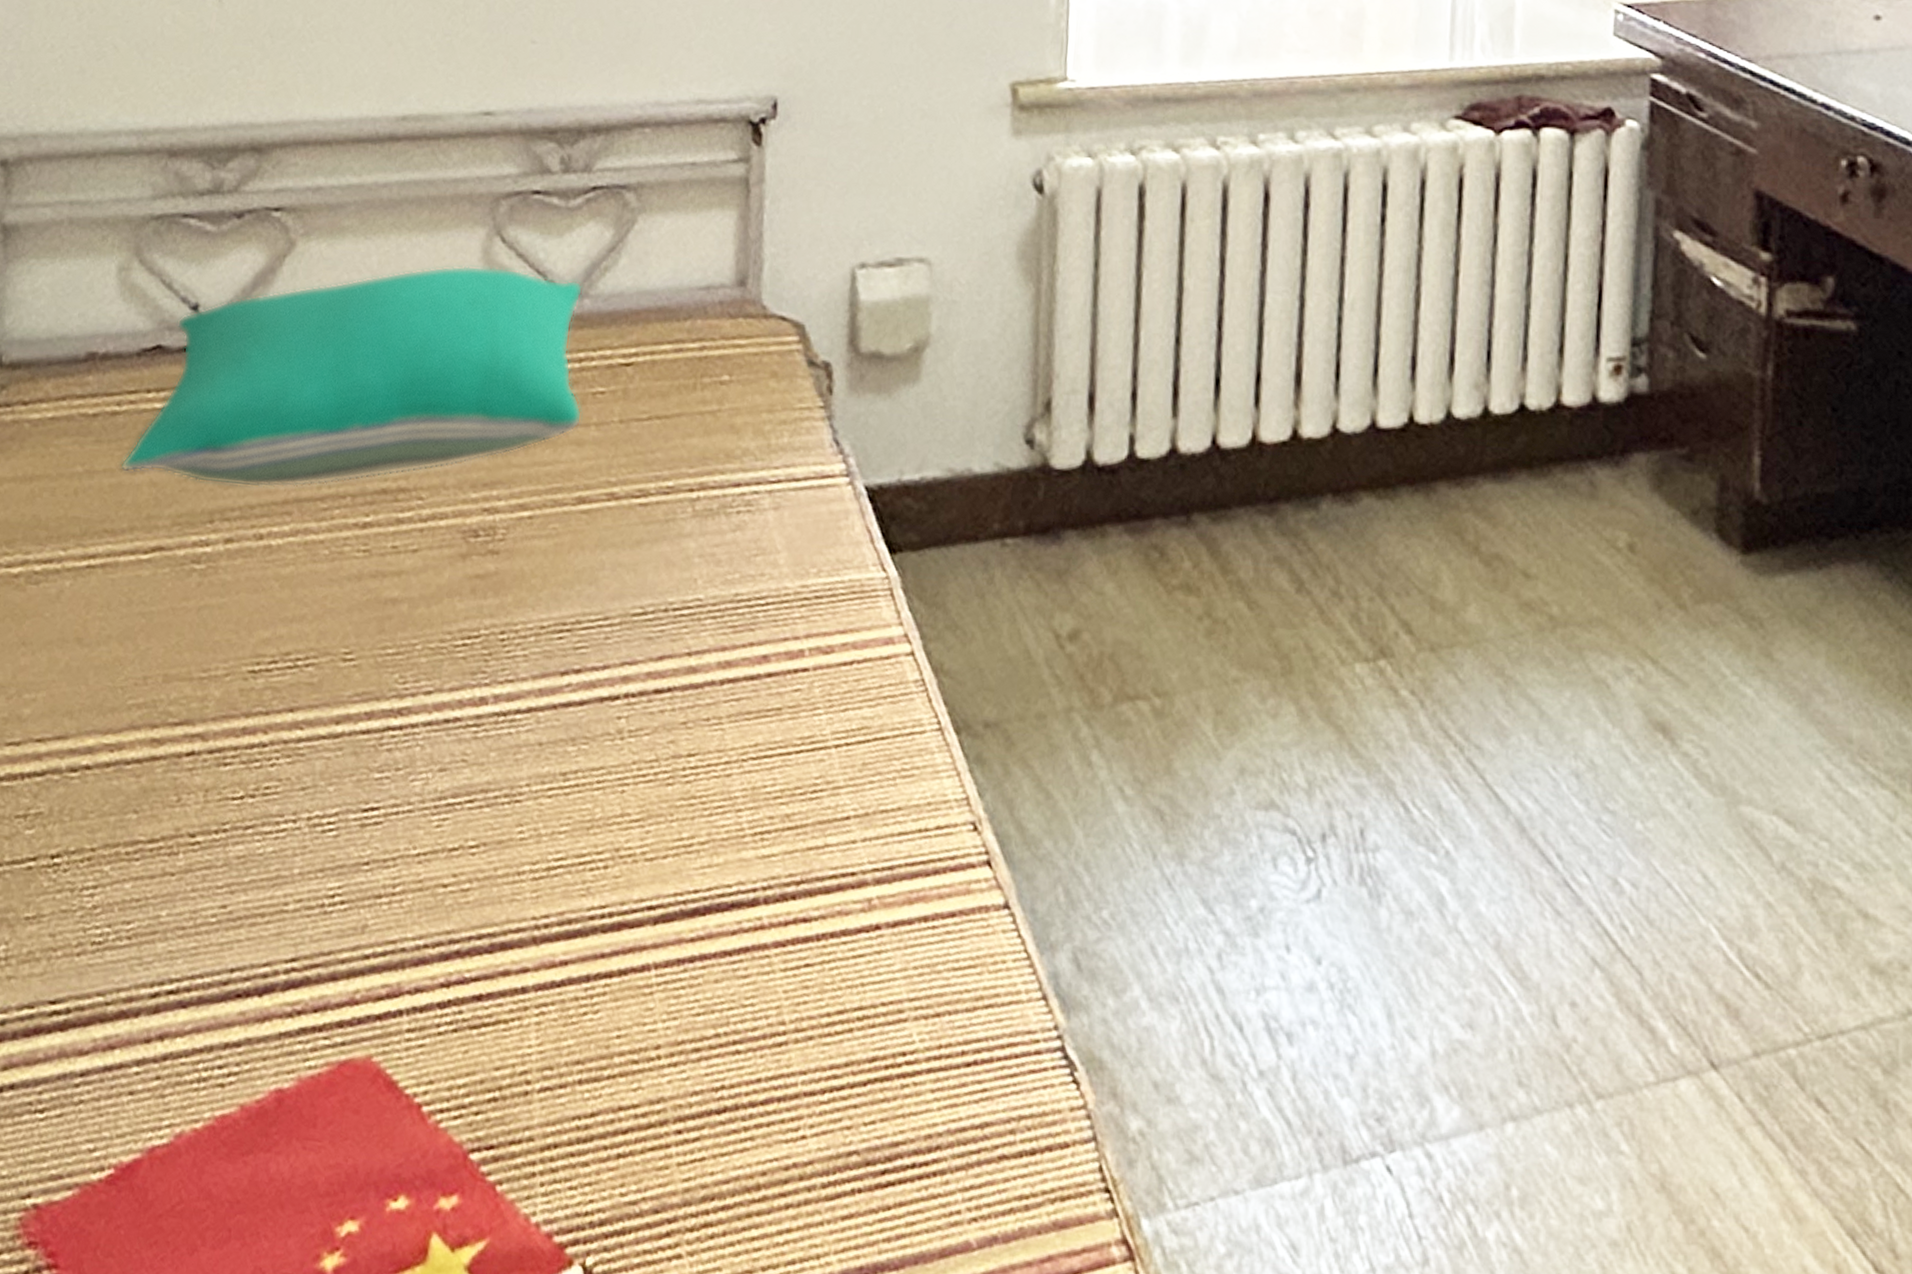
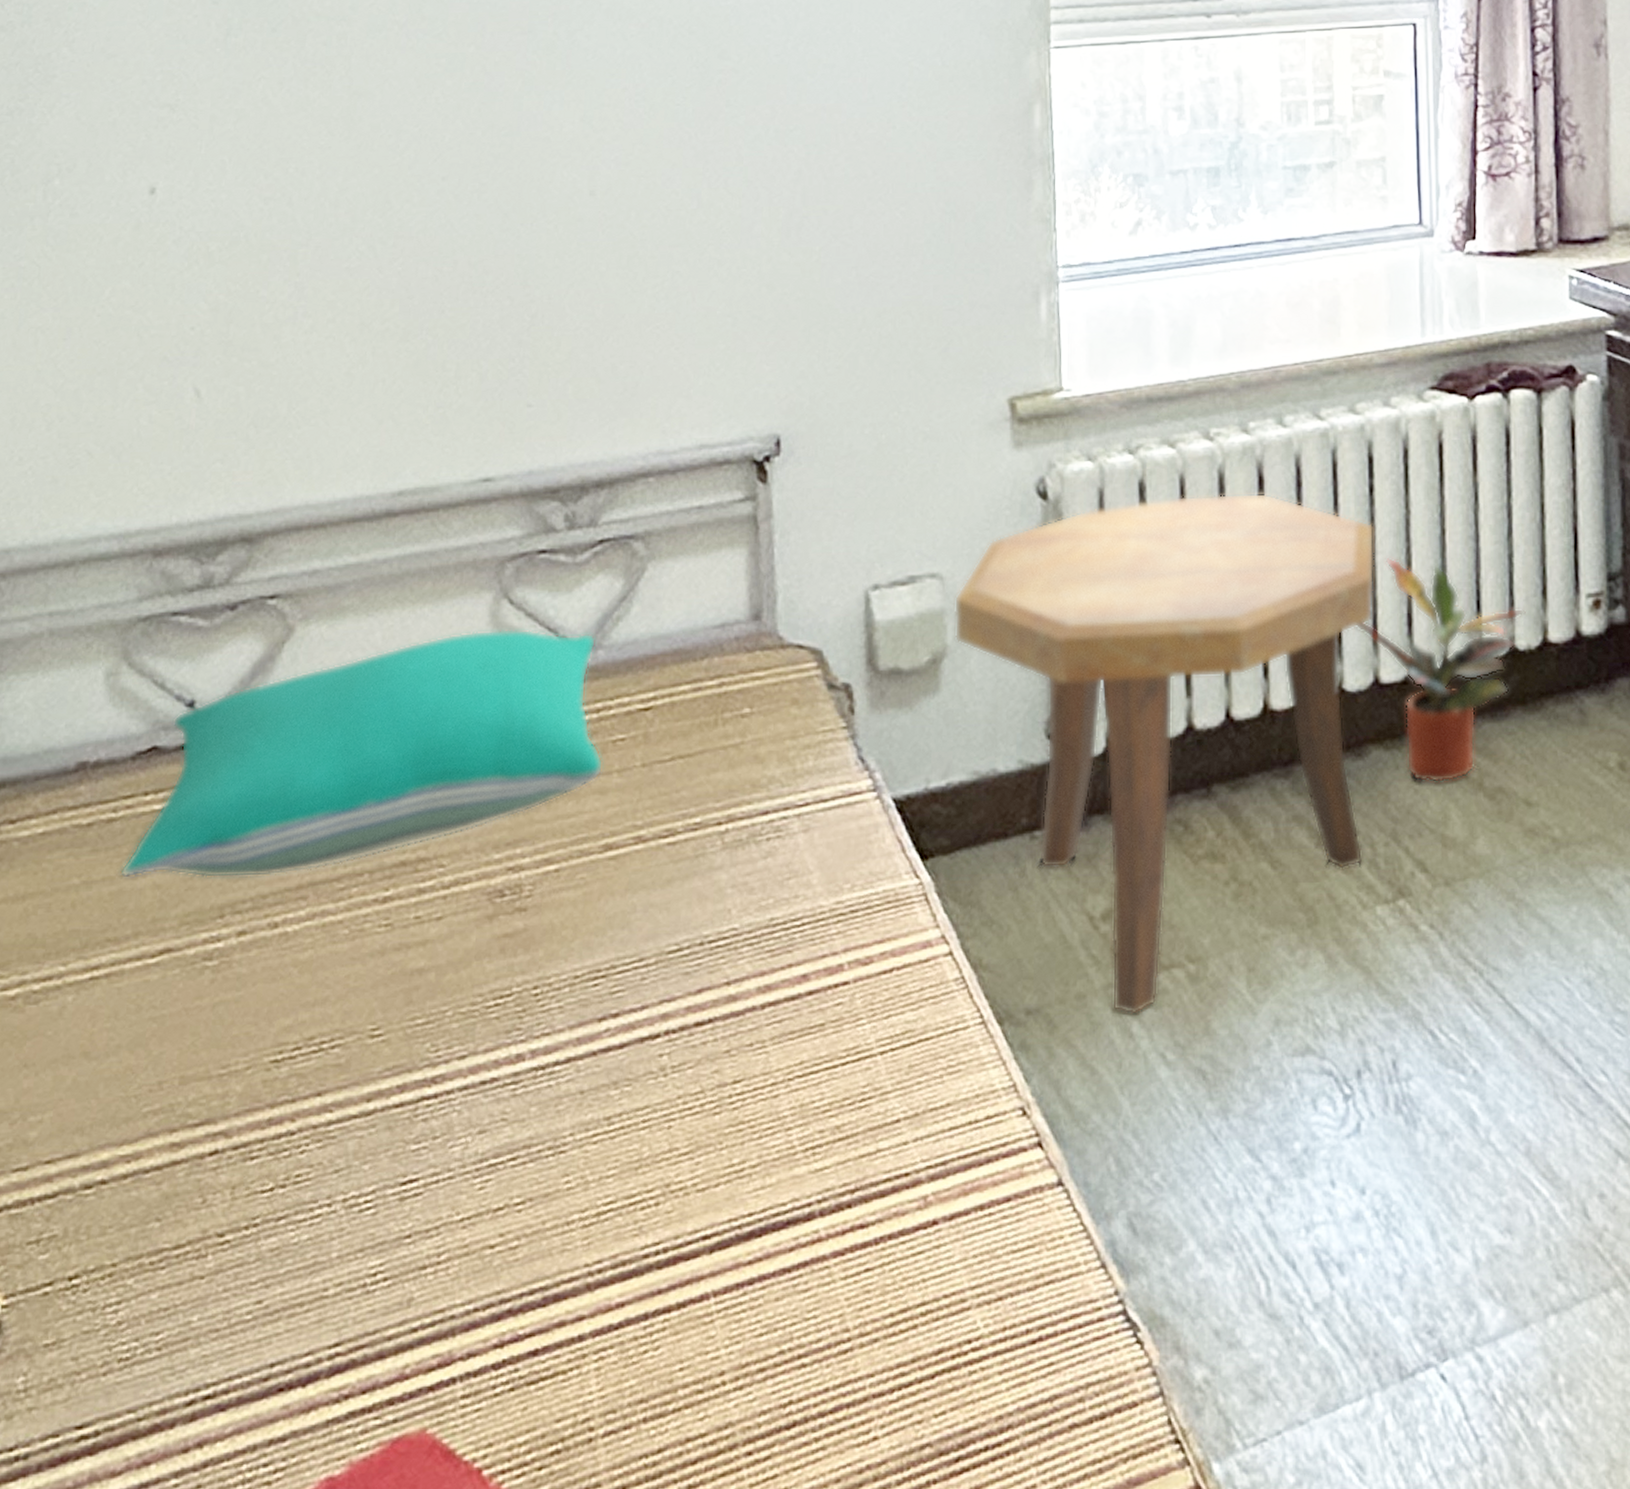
side table: none [938,205,1383,744] -> present [953,493,1375,1016]
potted plant: none [1355,293,1540,542] -> present [1355,557,1526,784]

